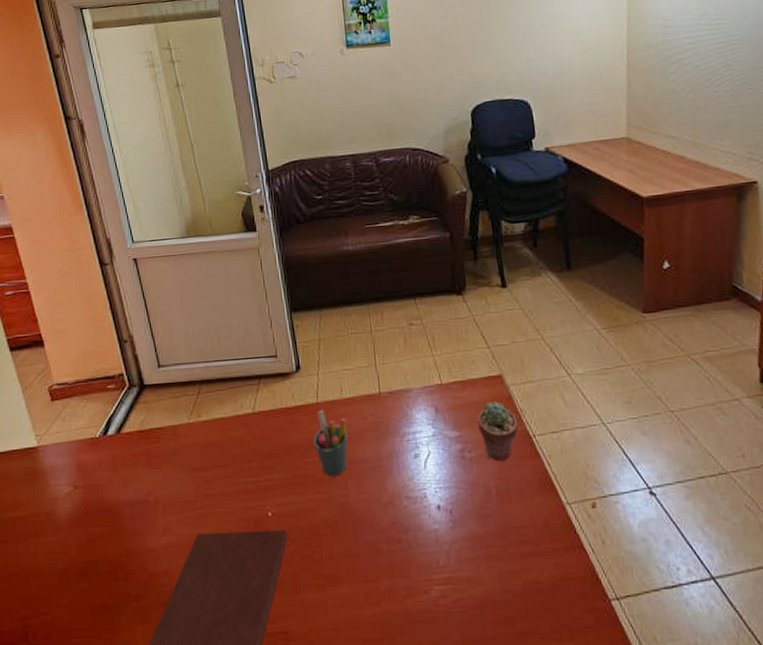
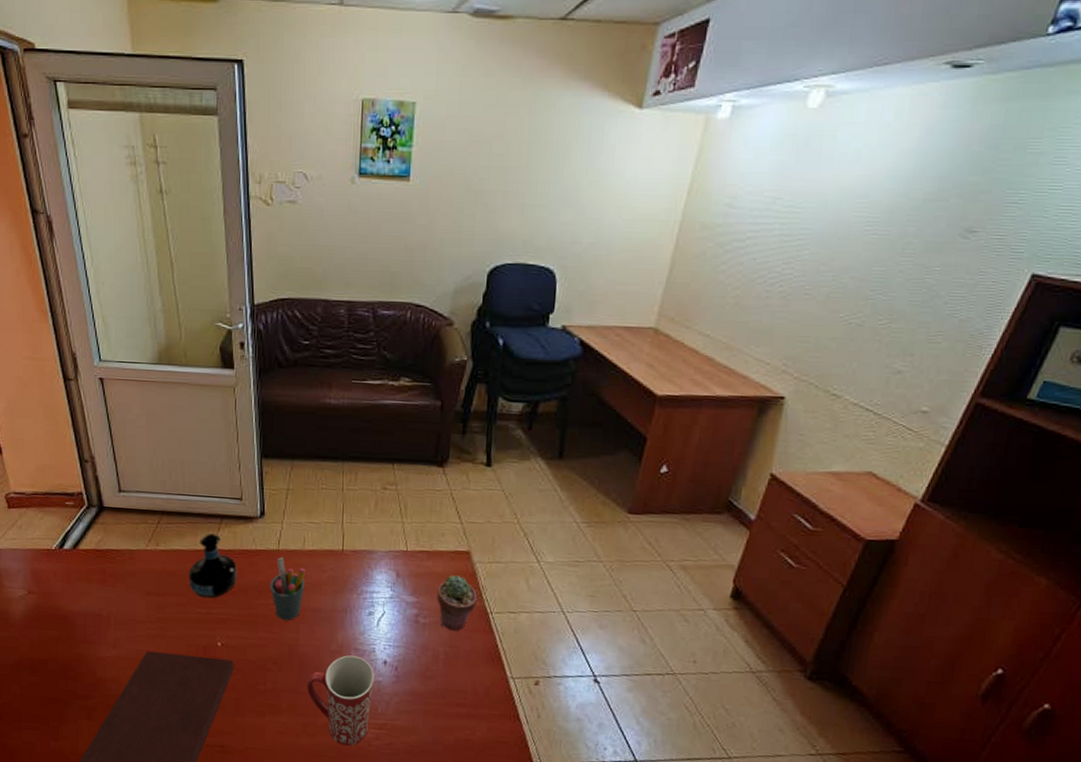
tequila bottle: none [233,396,280,466] -> present [189,534,237,599]
mug: none [363,505,433,611] -> present [307,655,374,747]

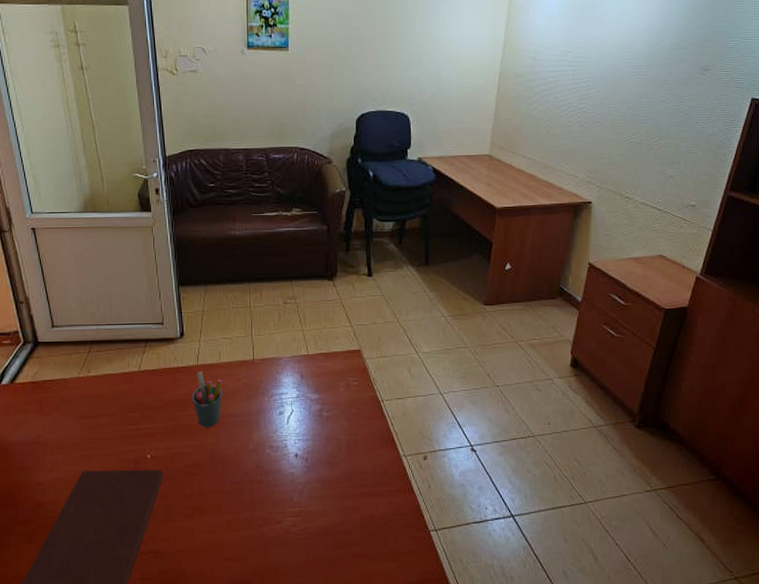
tequila bottle: present [189,534,237,599] -> none [119,357,162,416]
mug: present [307,655,374,747] -> none [229,452,288,537]
potted succulent: present [437,575,478,631] -> none [336,372,371,420]

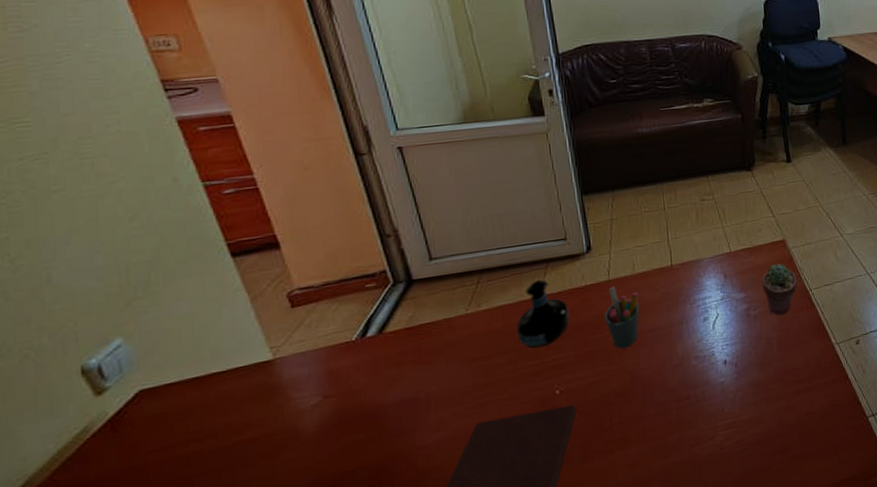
tequila bottle: none [119,357,162,416] -> present [517,280,569,349]
potted succulent: none [336,372,371,420] -> present [762,263,798,315]

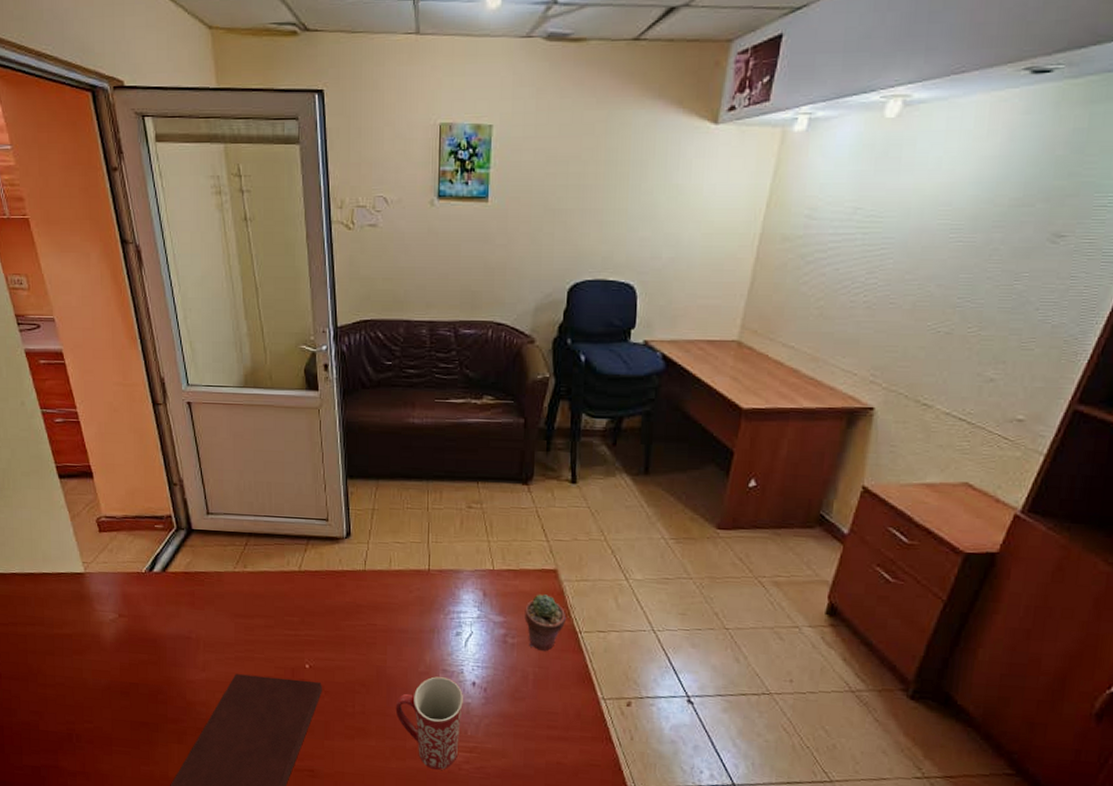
tequila bottle: present [517,280,569,349] -> none [277,555,324,620]
pen holder: present [603,287,640,349] -> none [356,578,392,642]
mug: none [653,363,718,458] -> present [395,676,463,771]

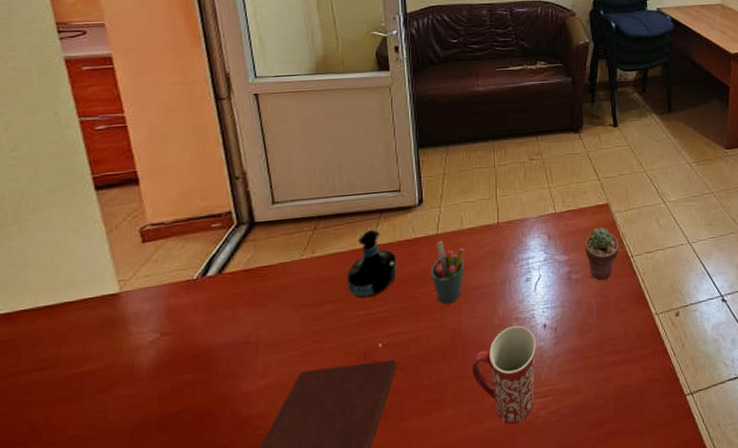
tequila bottle: none [277,555,324,620] -> present [347,230,397,299]
pen holder: none [356,578,392,642] -> present [430,241,465,305]

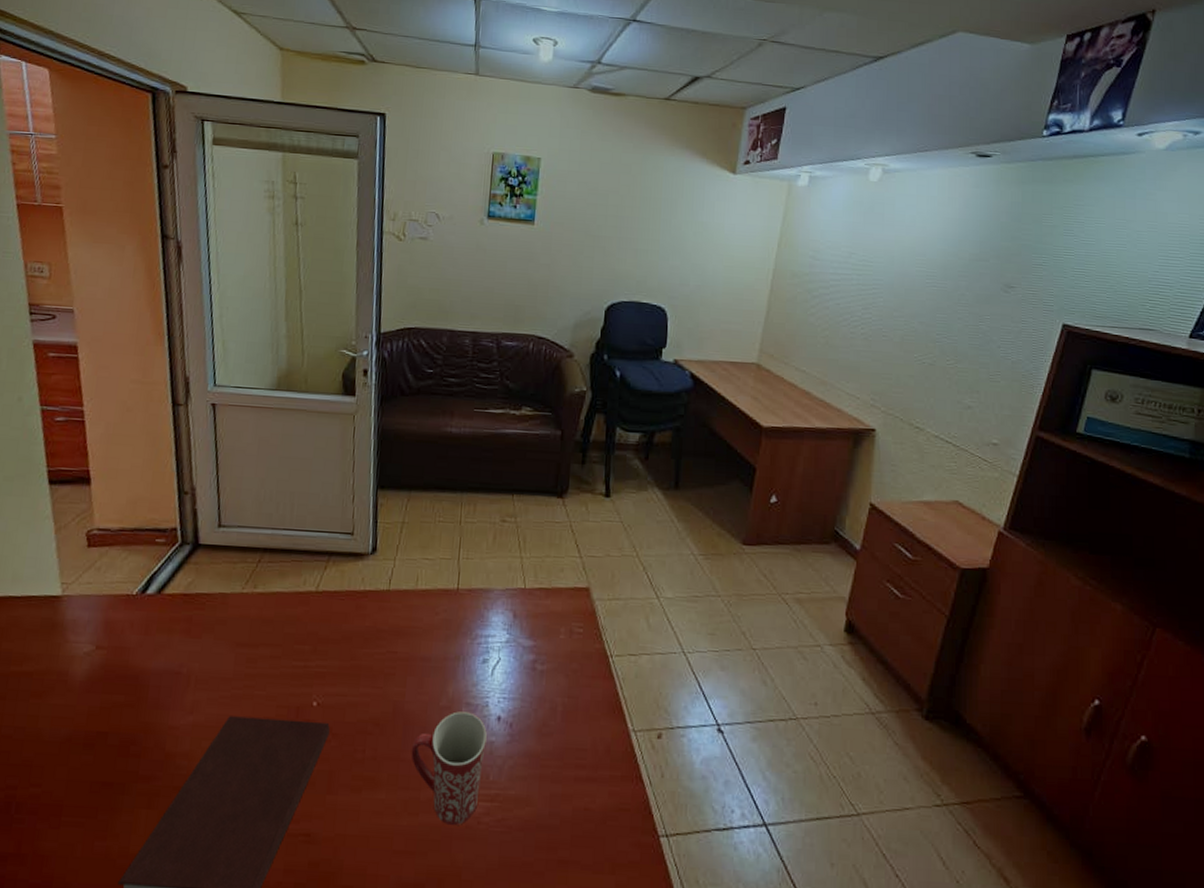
tequila bottle: present [347,230,397,299] -> none [286,573,342,649]
pen holder: present [430,241,465,305] -> none [376,599,417,673]
potted succulent: present [585,227,620,280] -> none [555,614,598,678]

